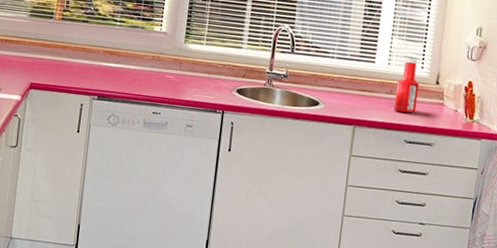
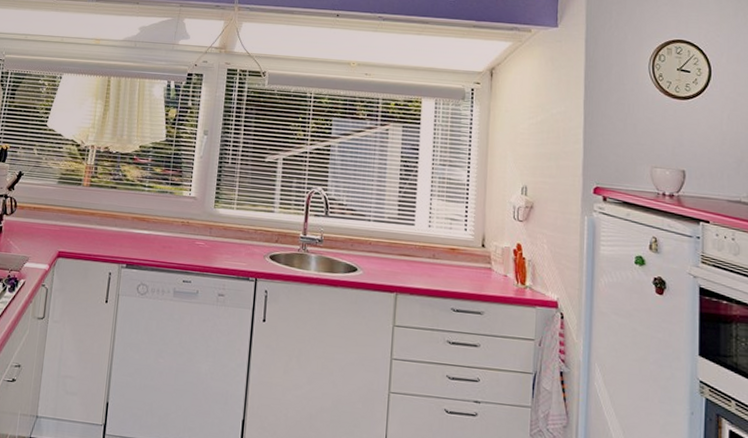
ketchup bottle: present [394,58,419,113] -> none [438,219,463,279]

